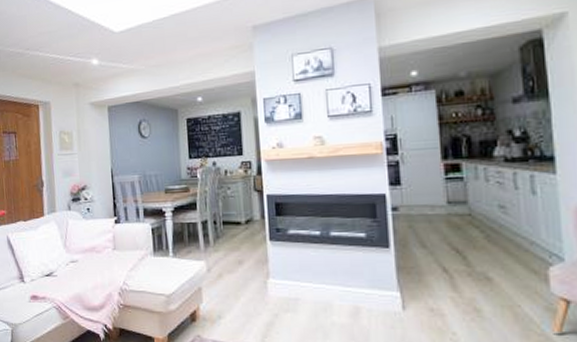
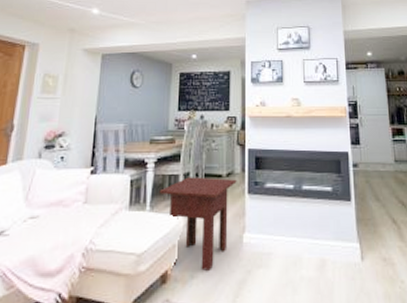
side table: none [179,224,257,312] -> present [159,177,237,271]

